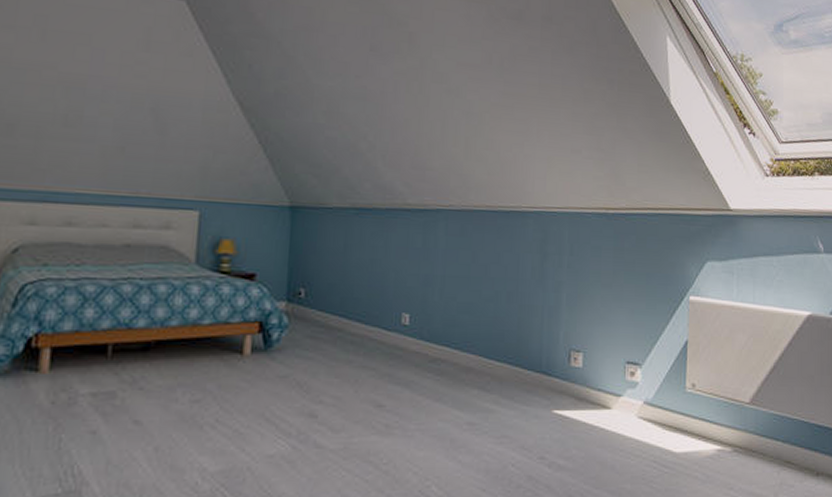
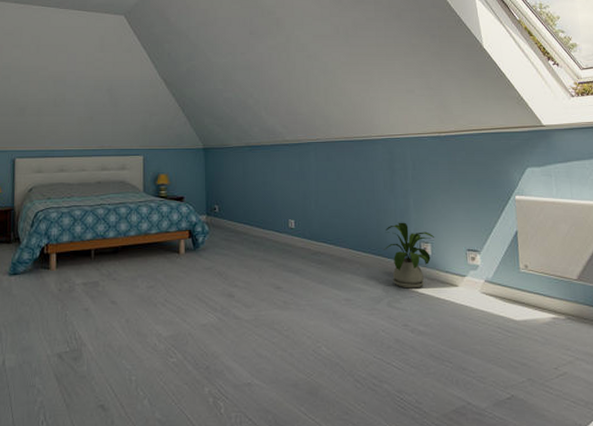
house plant: none [523,323,589,411] -> present [384,222,435,289]

